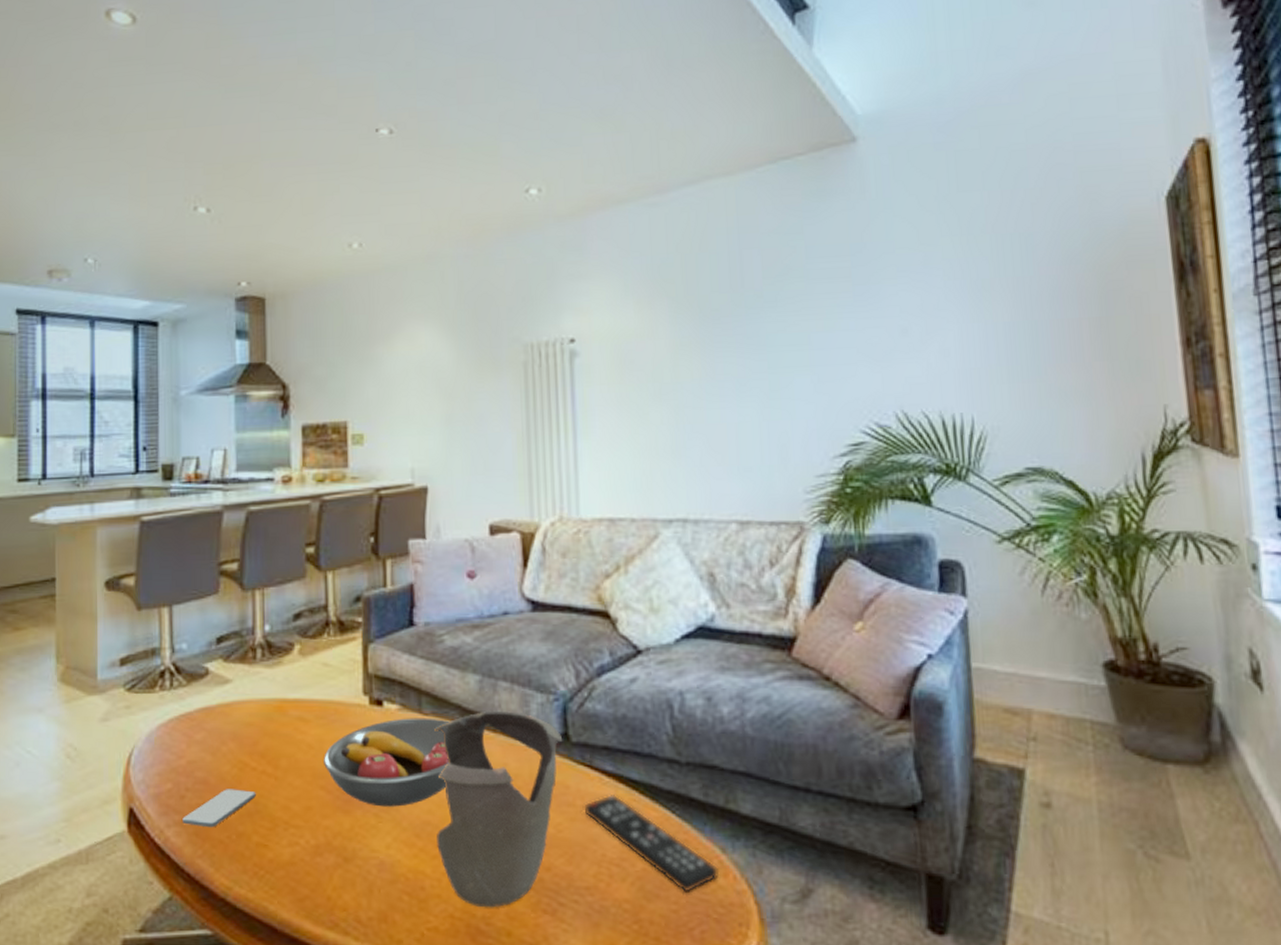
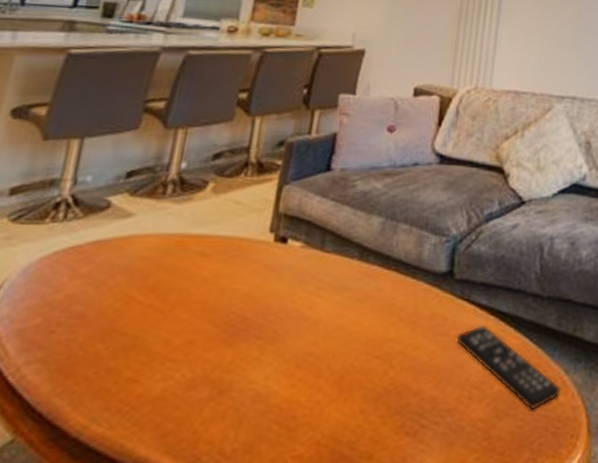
smartphone: present [182,789,256,828] -> none [45,323,137,364]
fruit bowl: present [324,718,450,807] -> none [216,255,348,339]
decorative bowl: present [434,711,563,908] -> none [315,250,448,434]

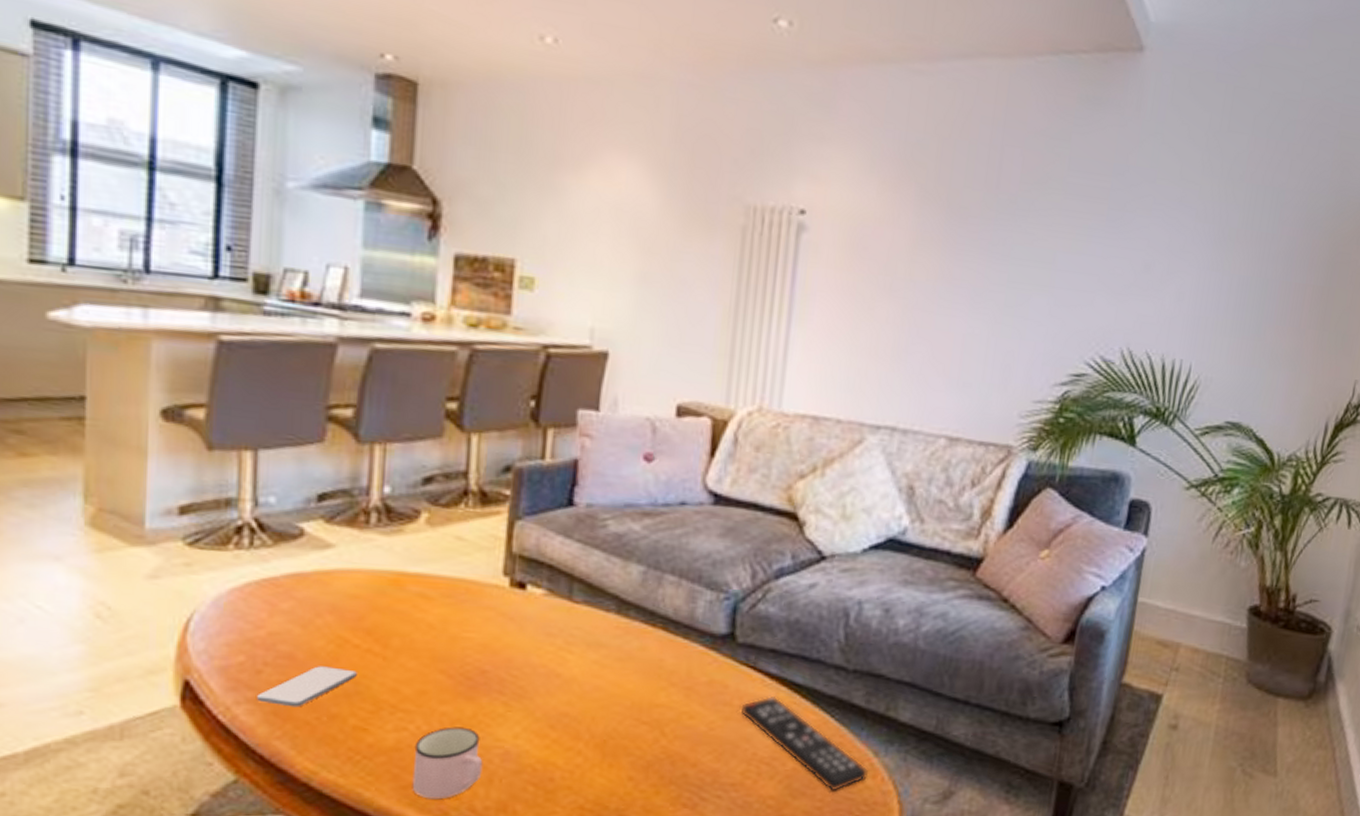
smartphone: none [45,323,137,364] -> present [257,666,357,708]
mug: none [170,372,236,446] -> present [412,726,483,800]

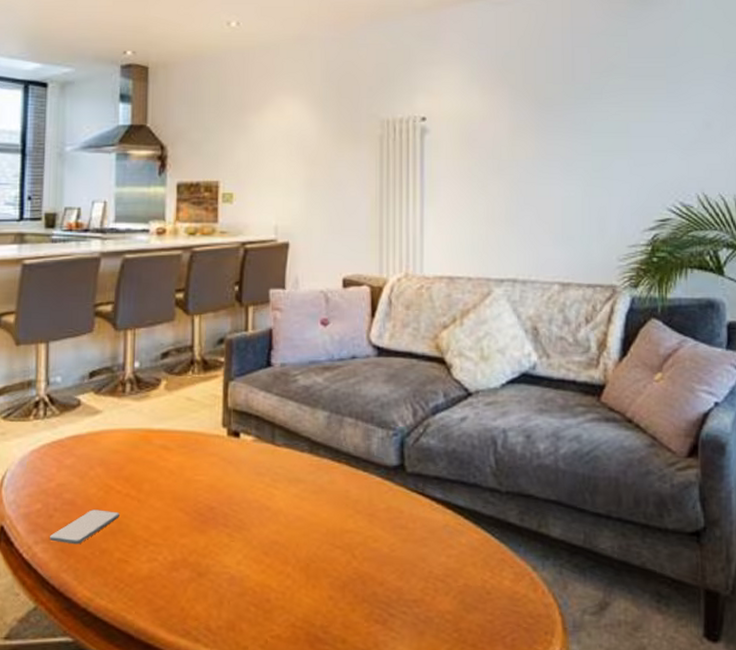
mug: present [412,726,483,800] -> none [162,556,215,621]
remote control: present [740,695,869,791] -> none [415,518,530,605]

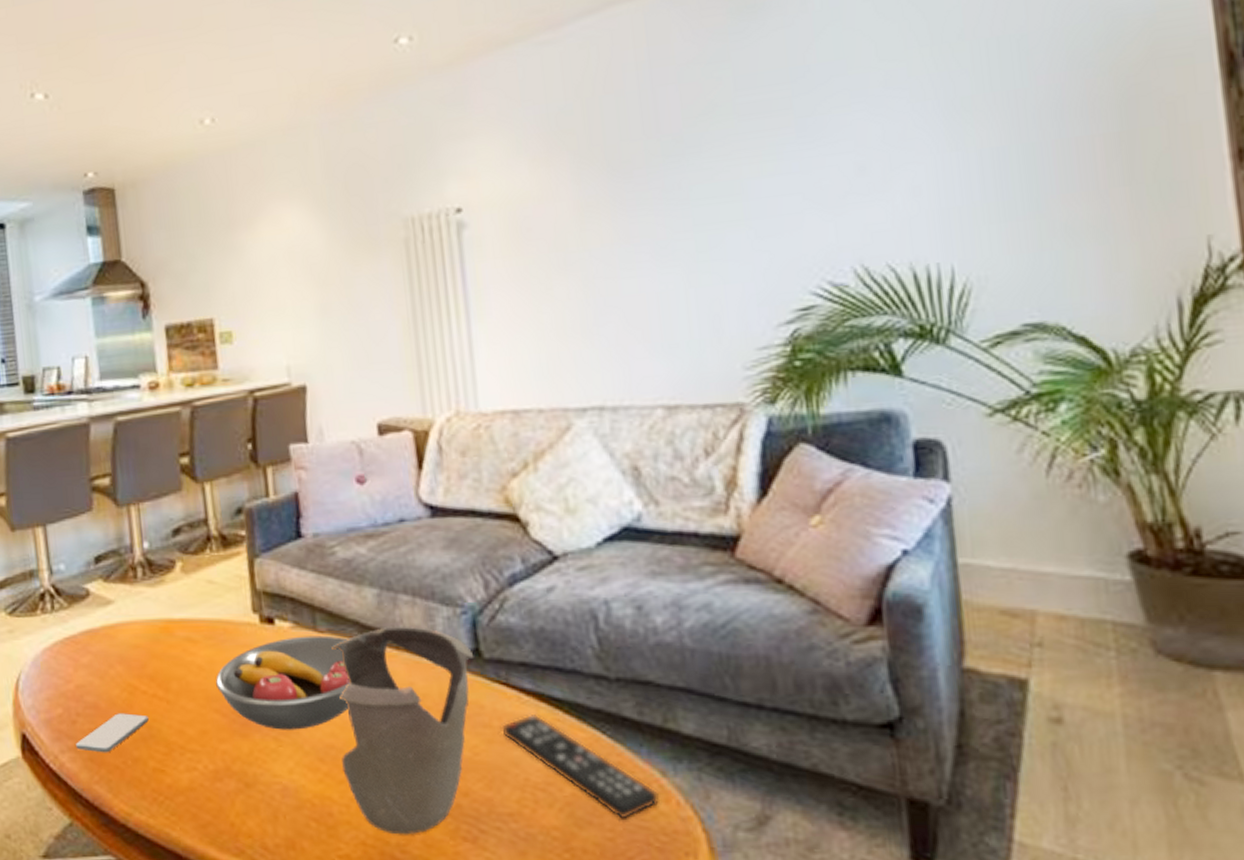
fruit bowl: none [183,448,298,528] -> present [216,635,351,730]
decorative bowl: none [283,444,399,618] -> present [332,627,474,835]
remote control: none [415,518,530,605] -> present [502,713,660,819]

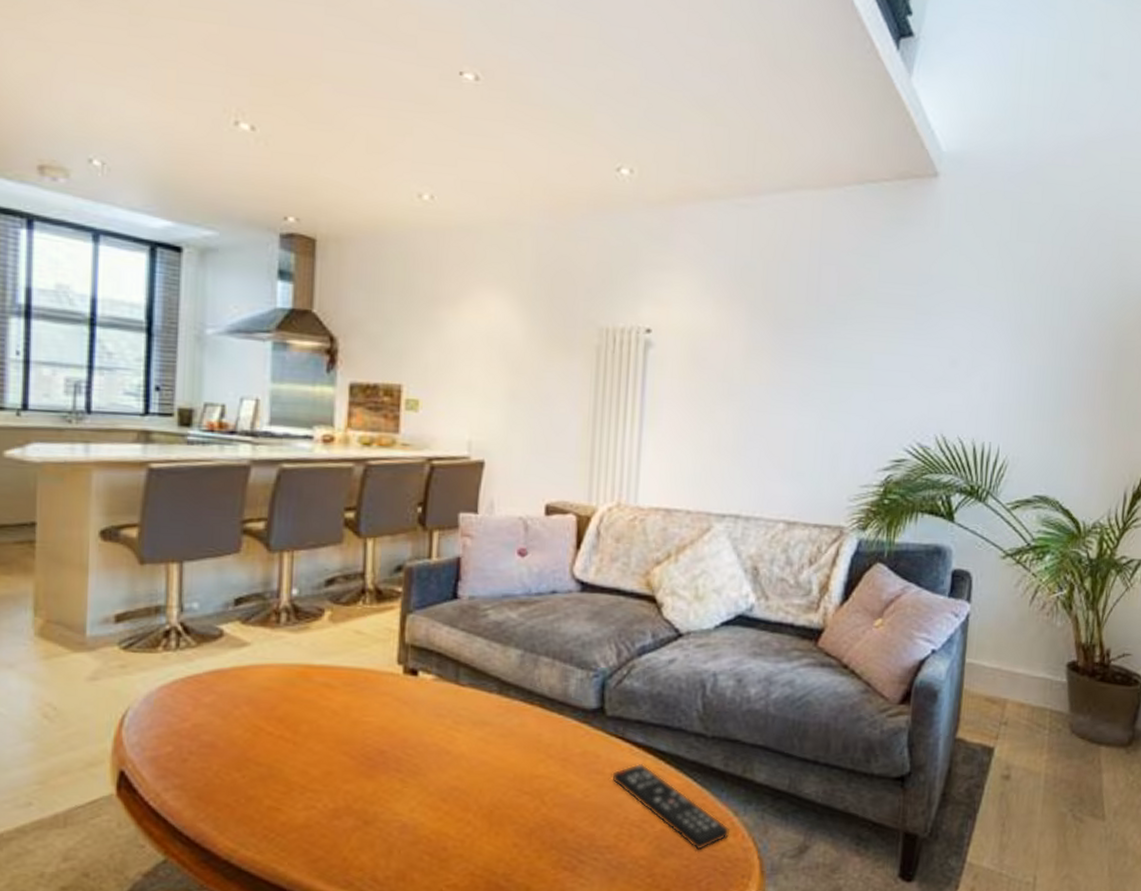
smartphone: present [76,713,149,753] -> none [183,753,271,791]
fruit bowl: present [216,635,351,730] -> none [349,688,486,773]
decorative bowl: present [332,627,474,835] -> none [463,685,599,866]

